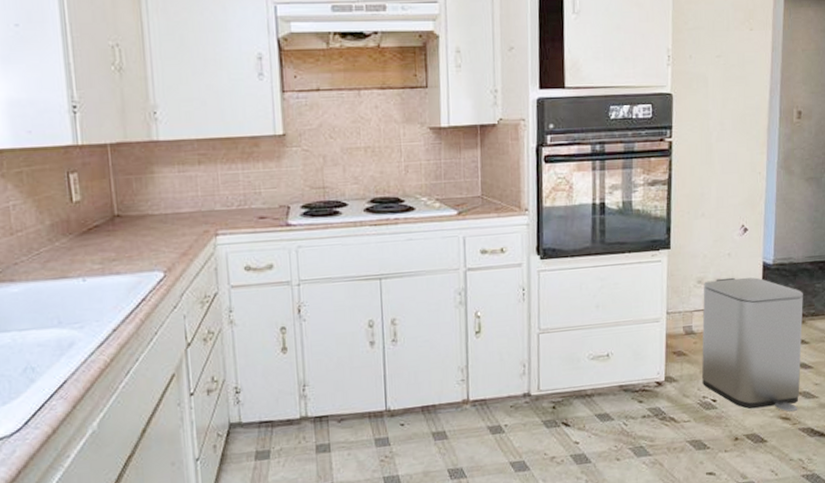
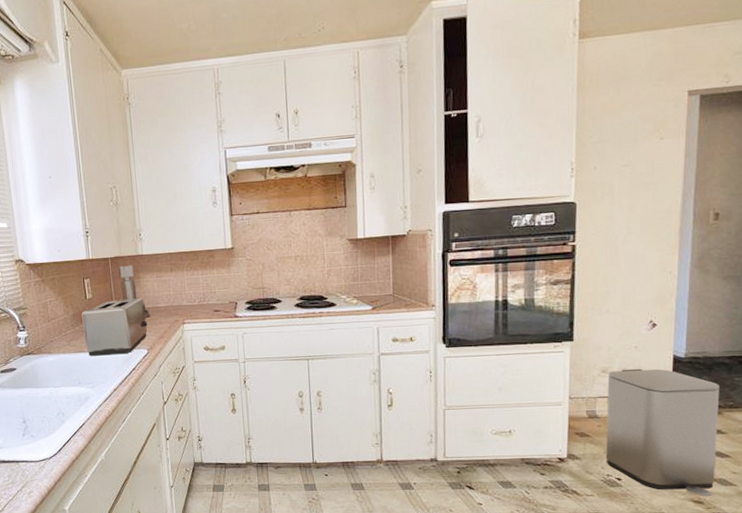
toaster: none [64,200,164,284] -> present [81,298,148,356]
paper towel holder: none [121,154,170,228] -> present [118,265,151,318]

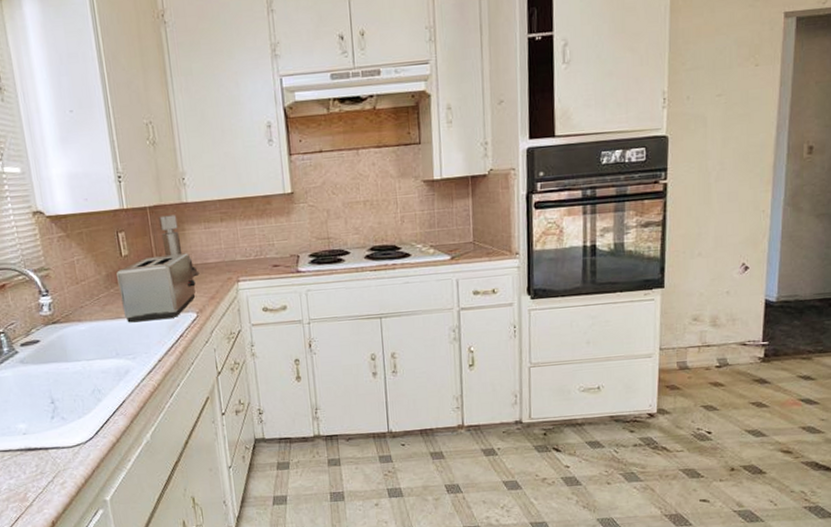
pedal bin: present [605,368,720,497] -> none [696,314,810,446]

